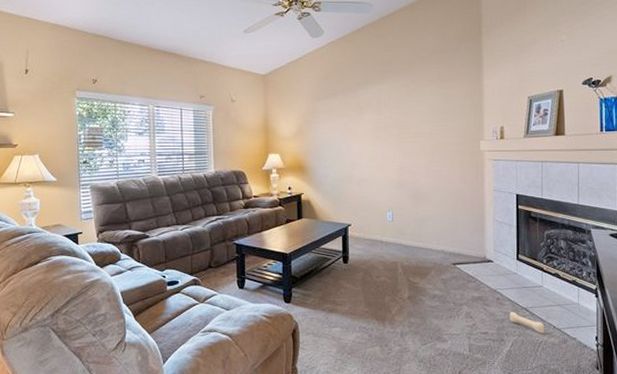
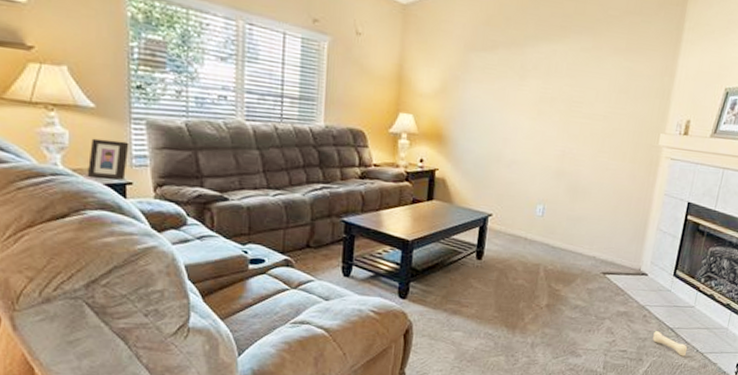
picture frame: none [51,202,80,231] -> present [87,138,129,180]

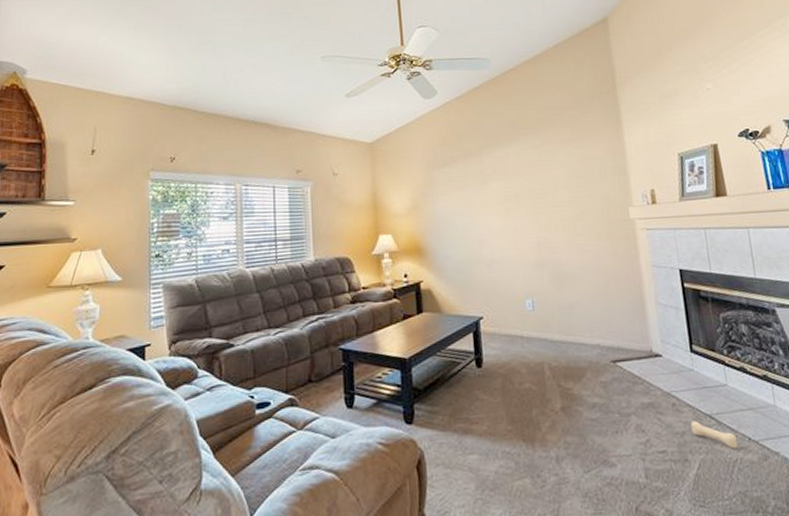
picture frame: present [87,138,129,180] -> none [112,306,149,345]

